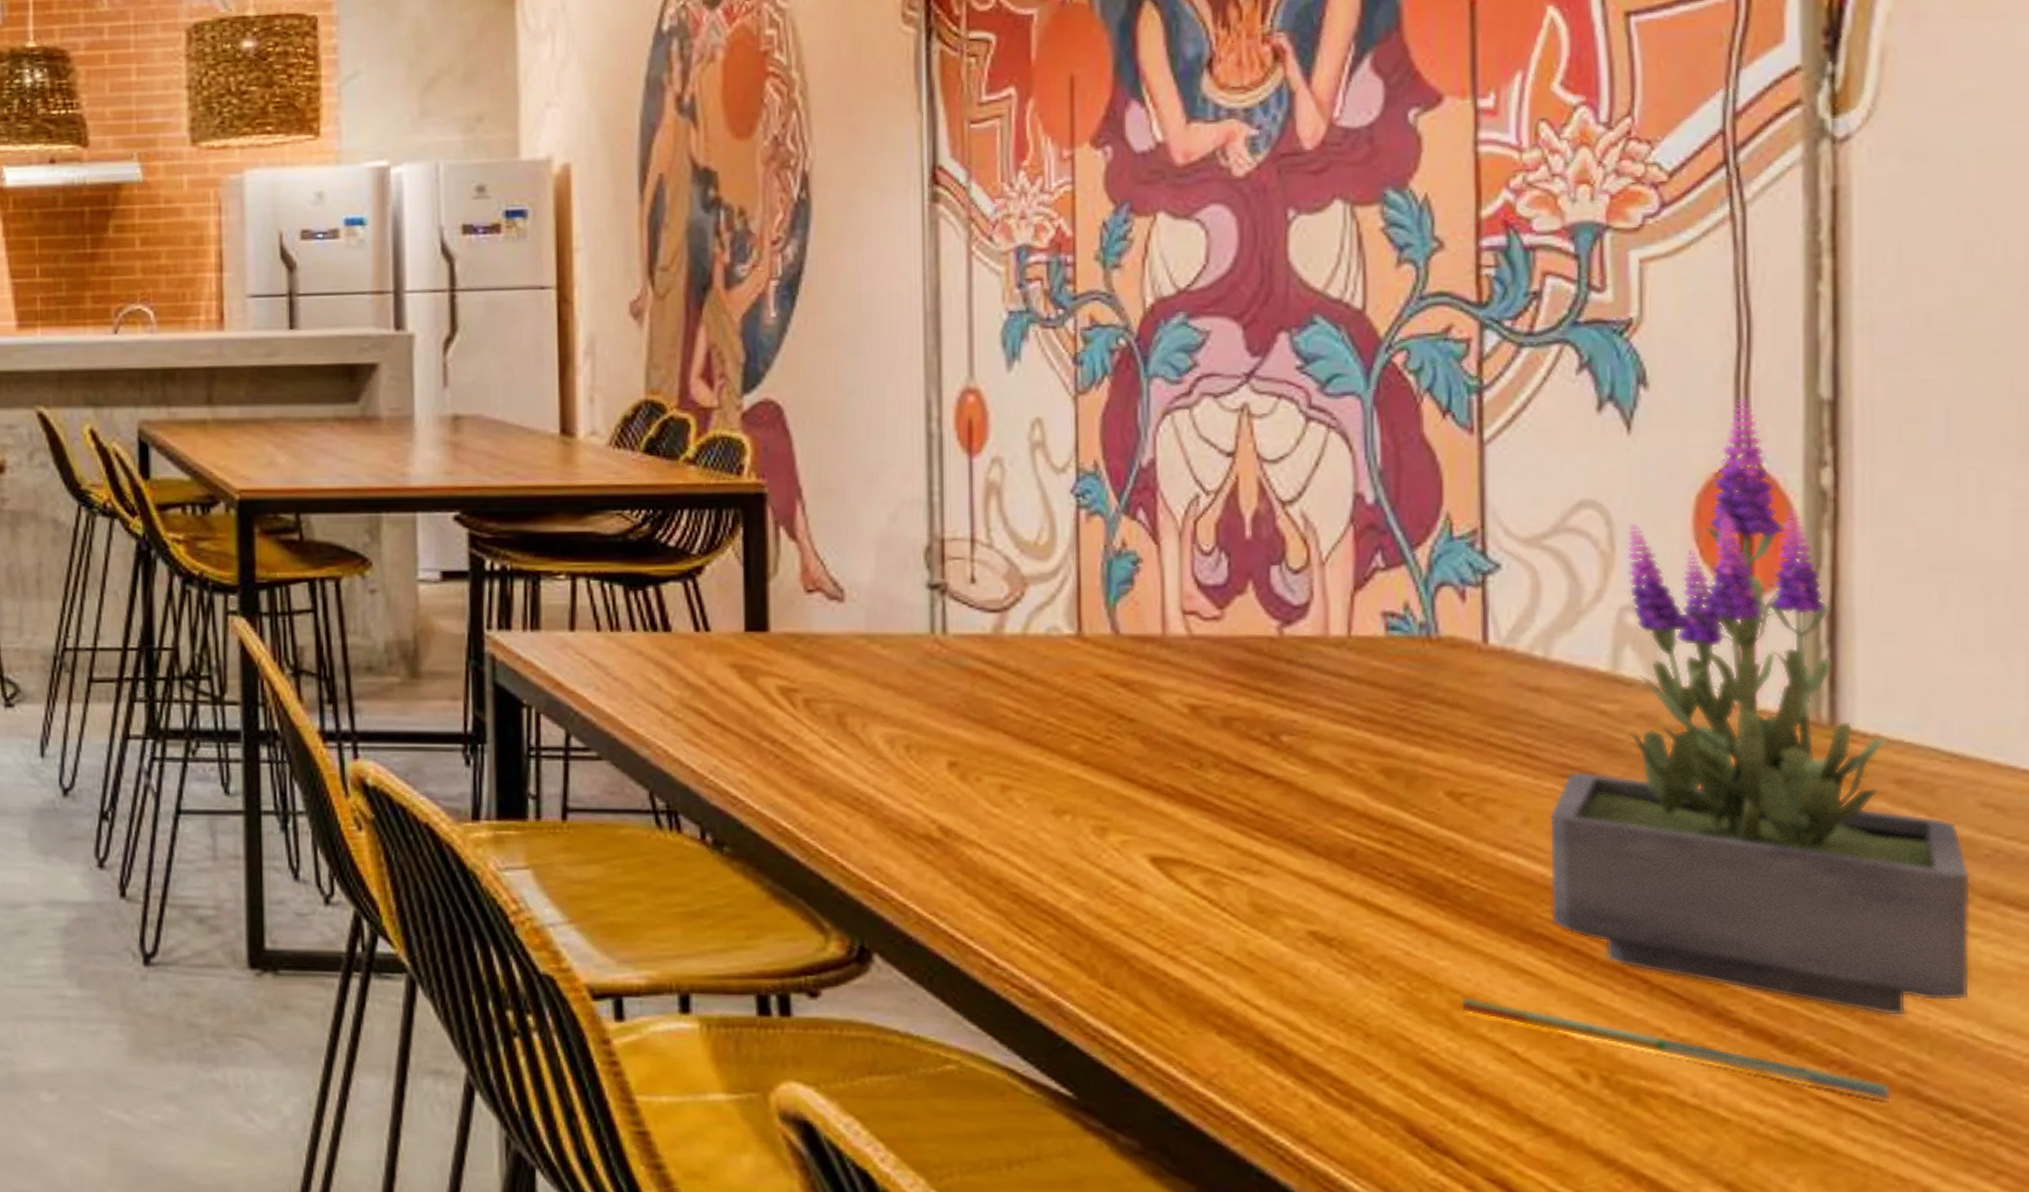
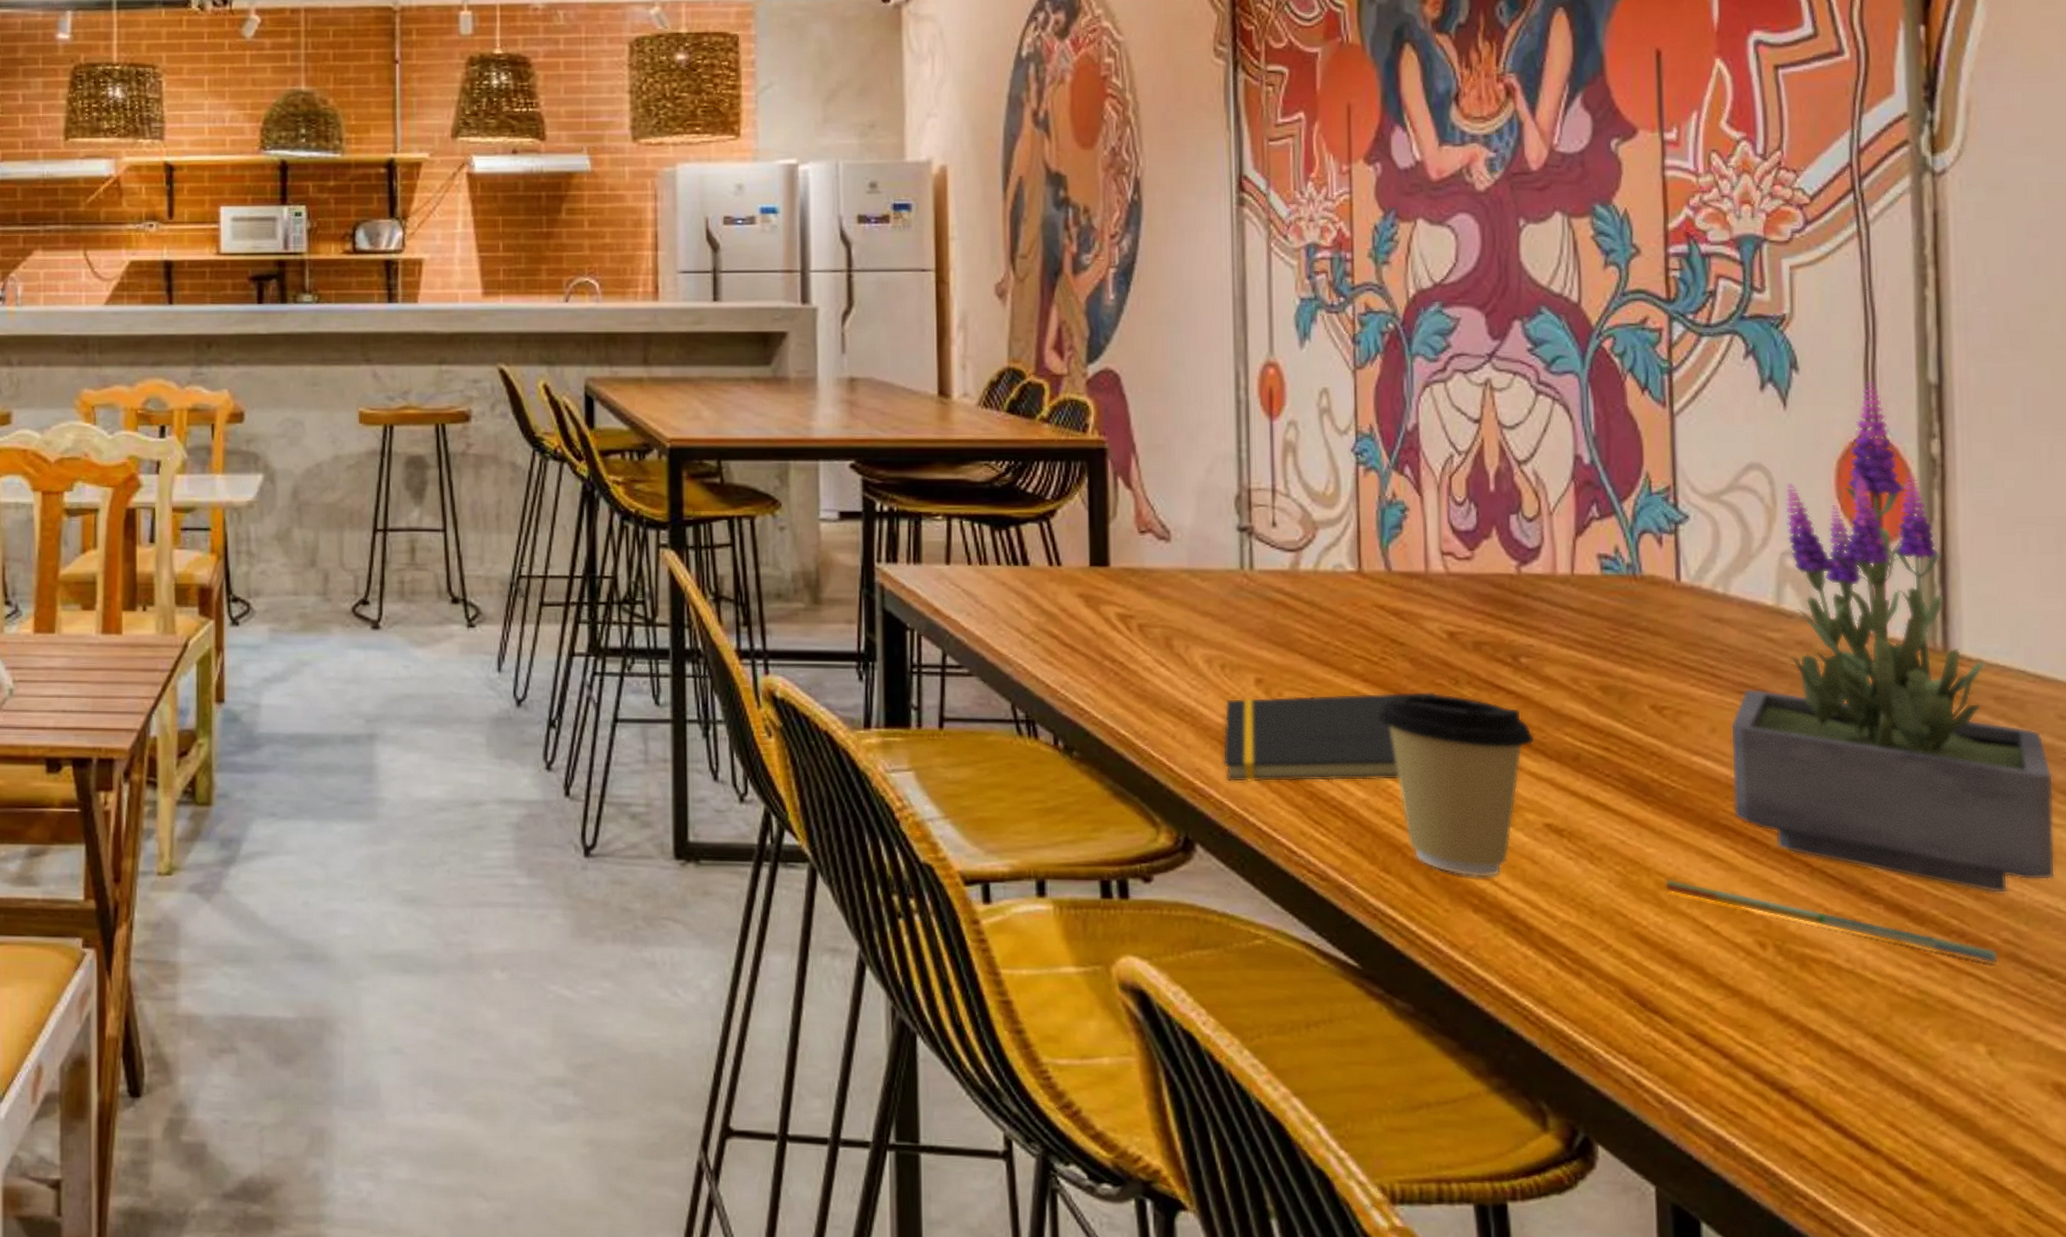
notepad: none [907,776,1174,883] -> present [1222,691,1436,783]
coffee cup: none [1100,776,1298,994] -> present [1377,691,1535,877]

